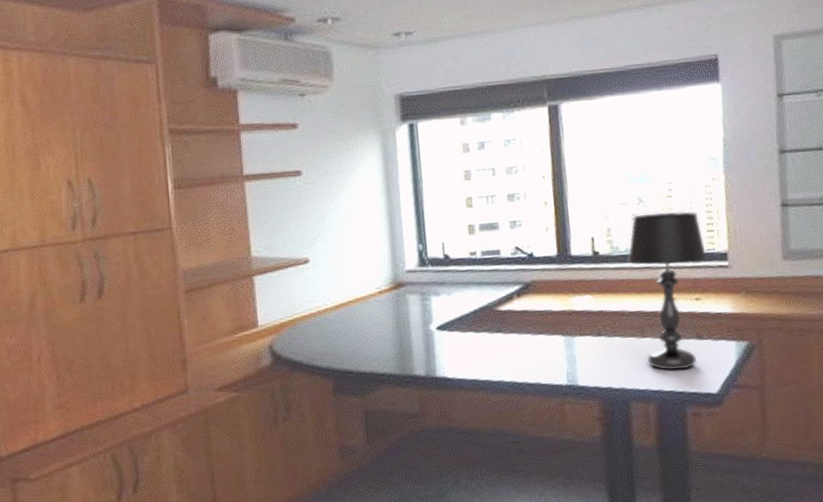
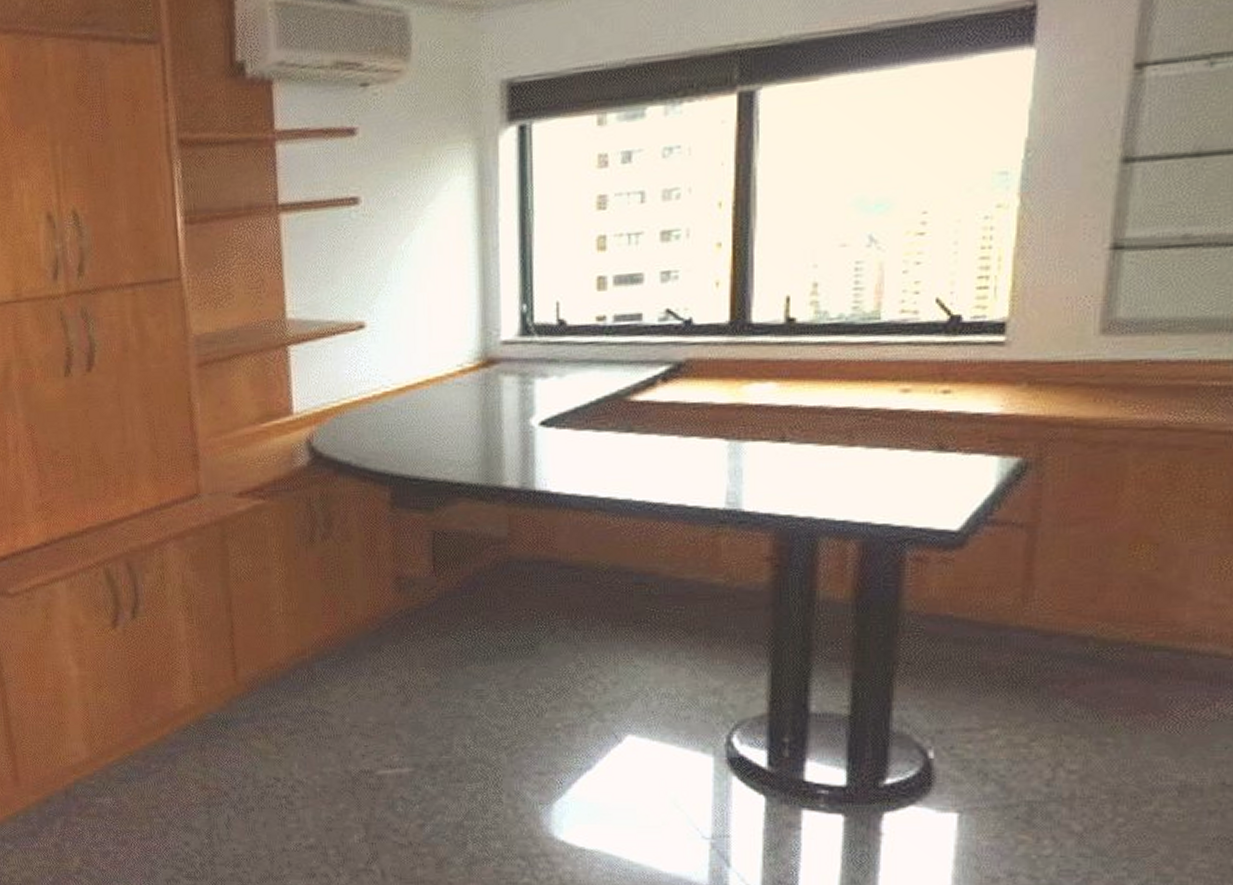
table lamp: present [627,211,707,371] -> none [840,257,972,495]

